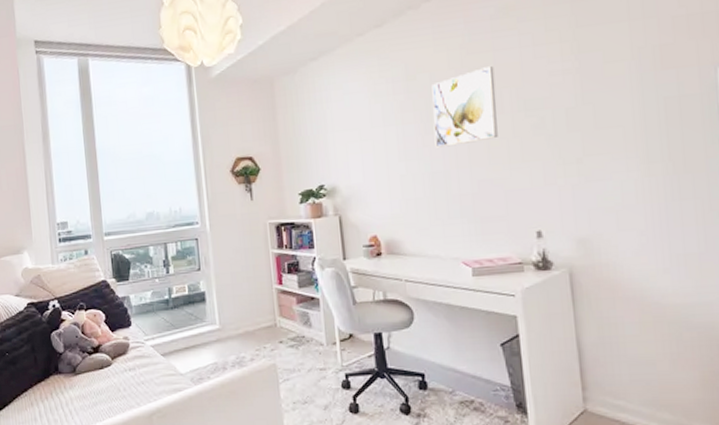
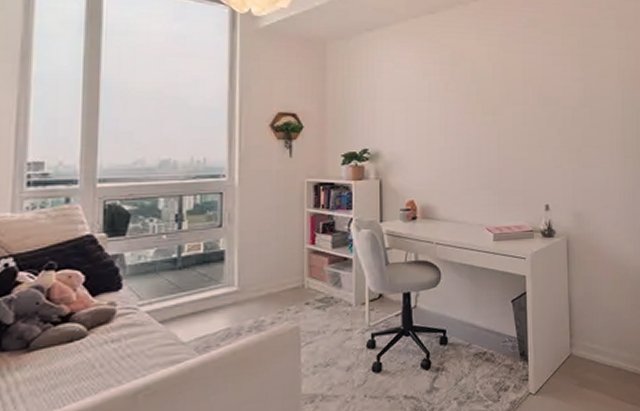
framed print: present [432,66,498,148] -> none [471,65,523,127]

